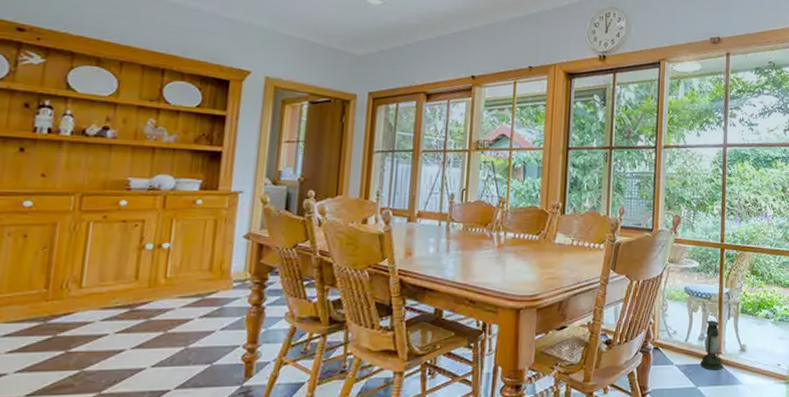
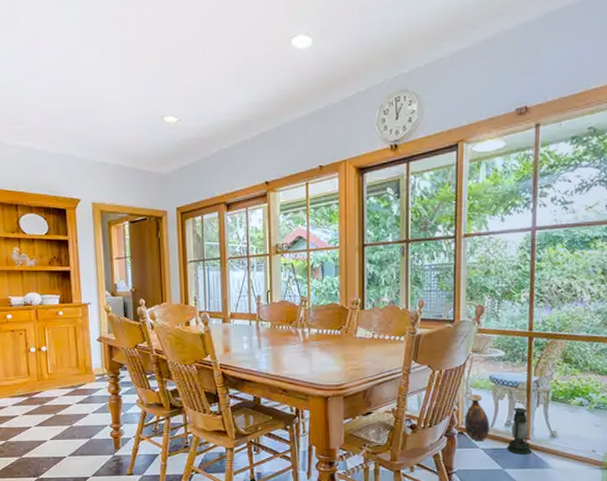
vase: none [660,306,684,356] -> present [464,394,489,440]

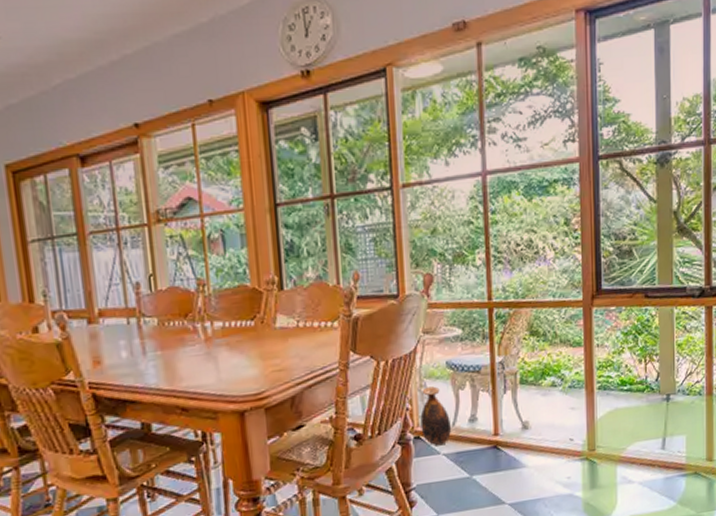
lantern: present [507,404,532,456] -> none [473,392,502,456]

